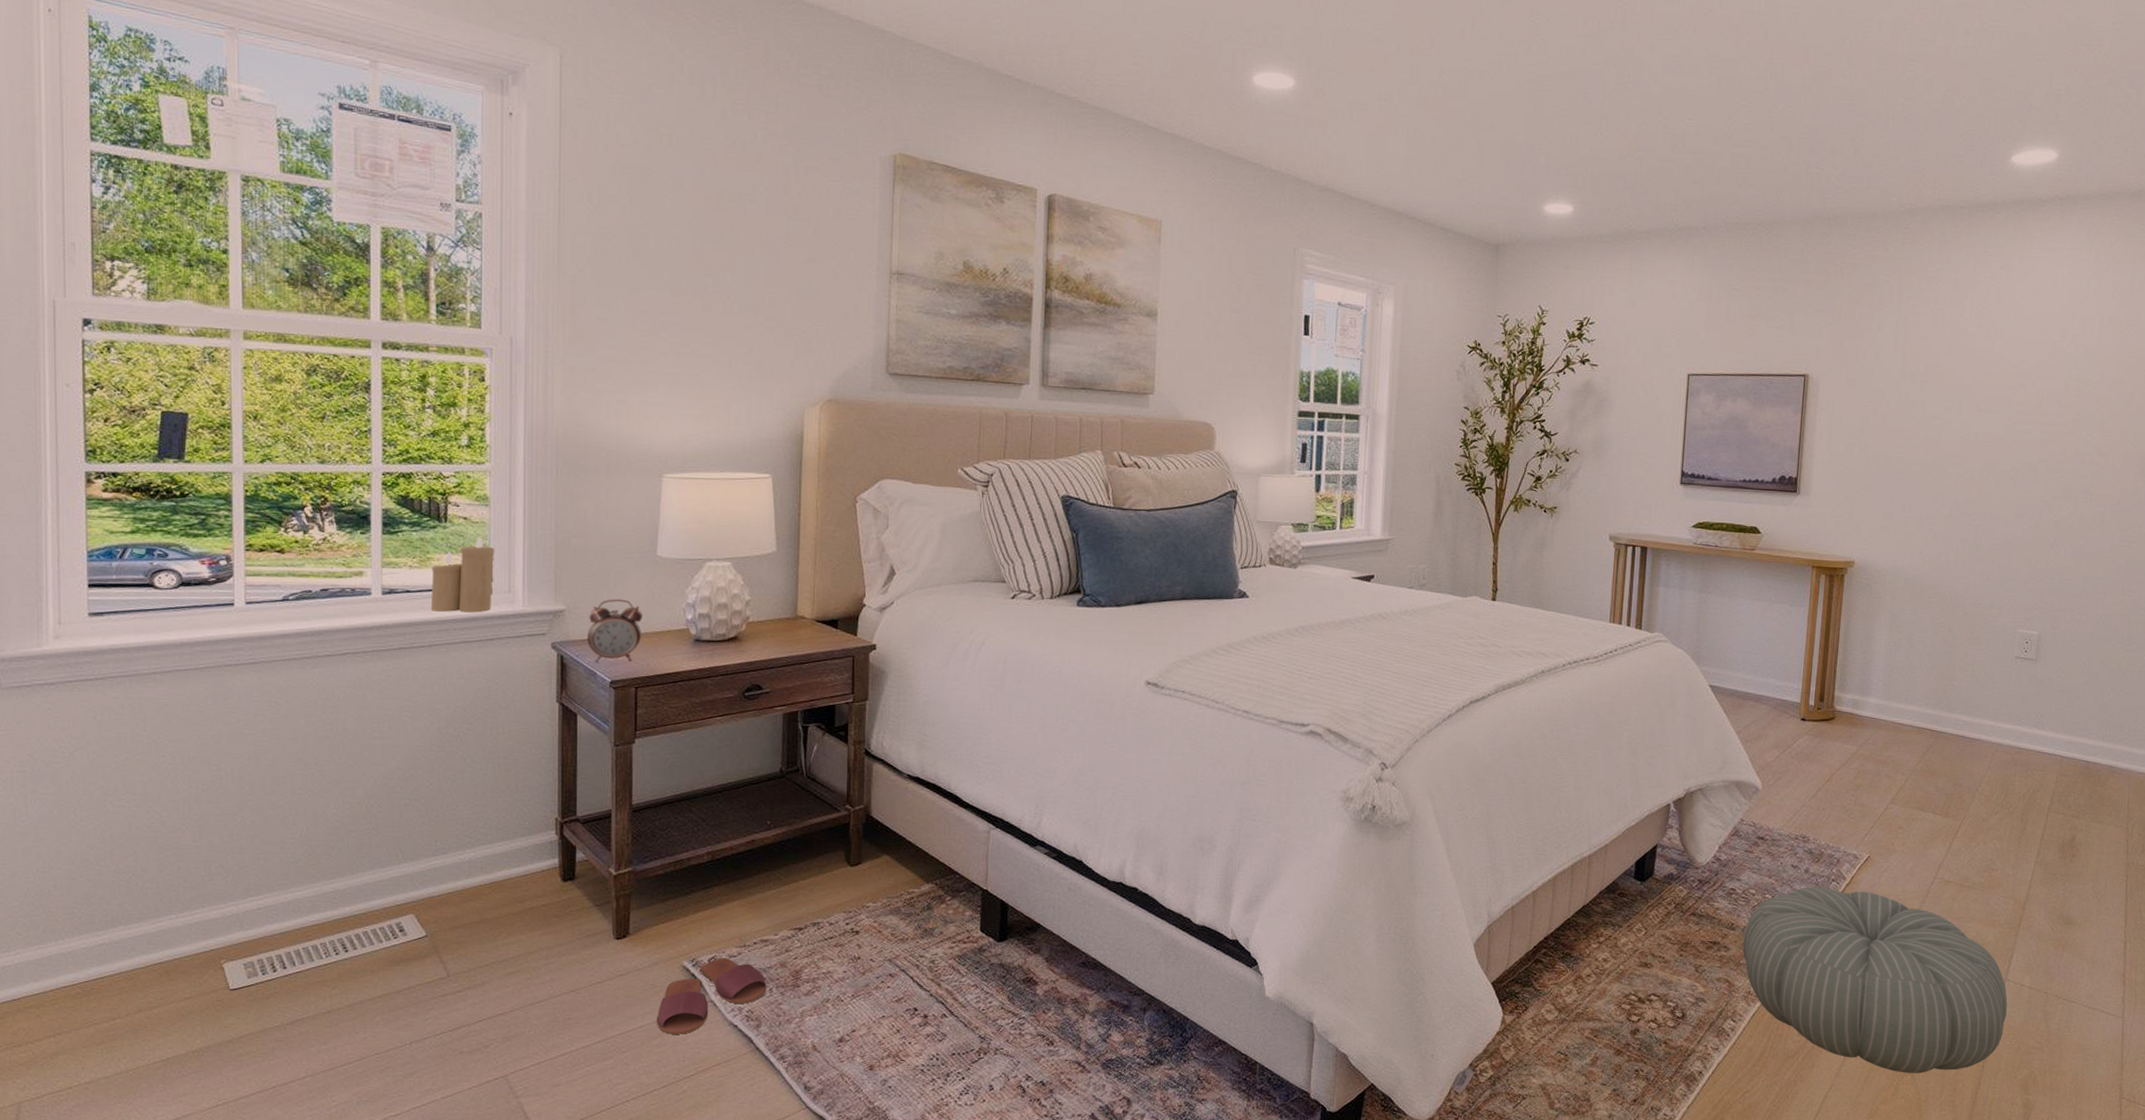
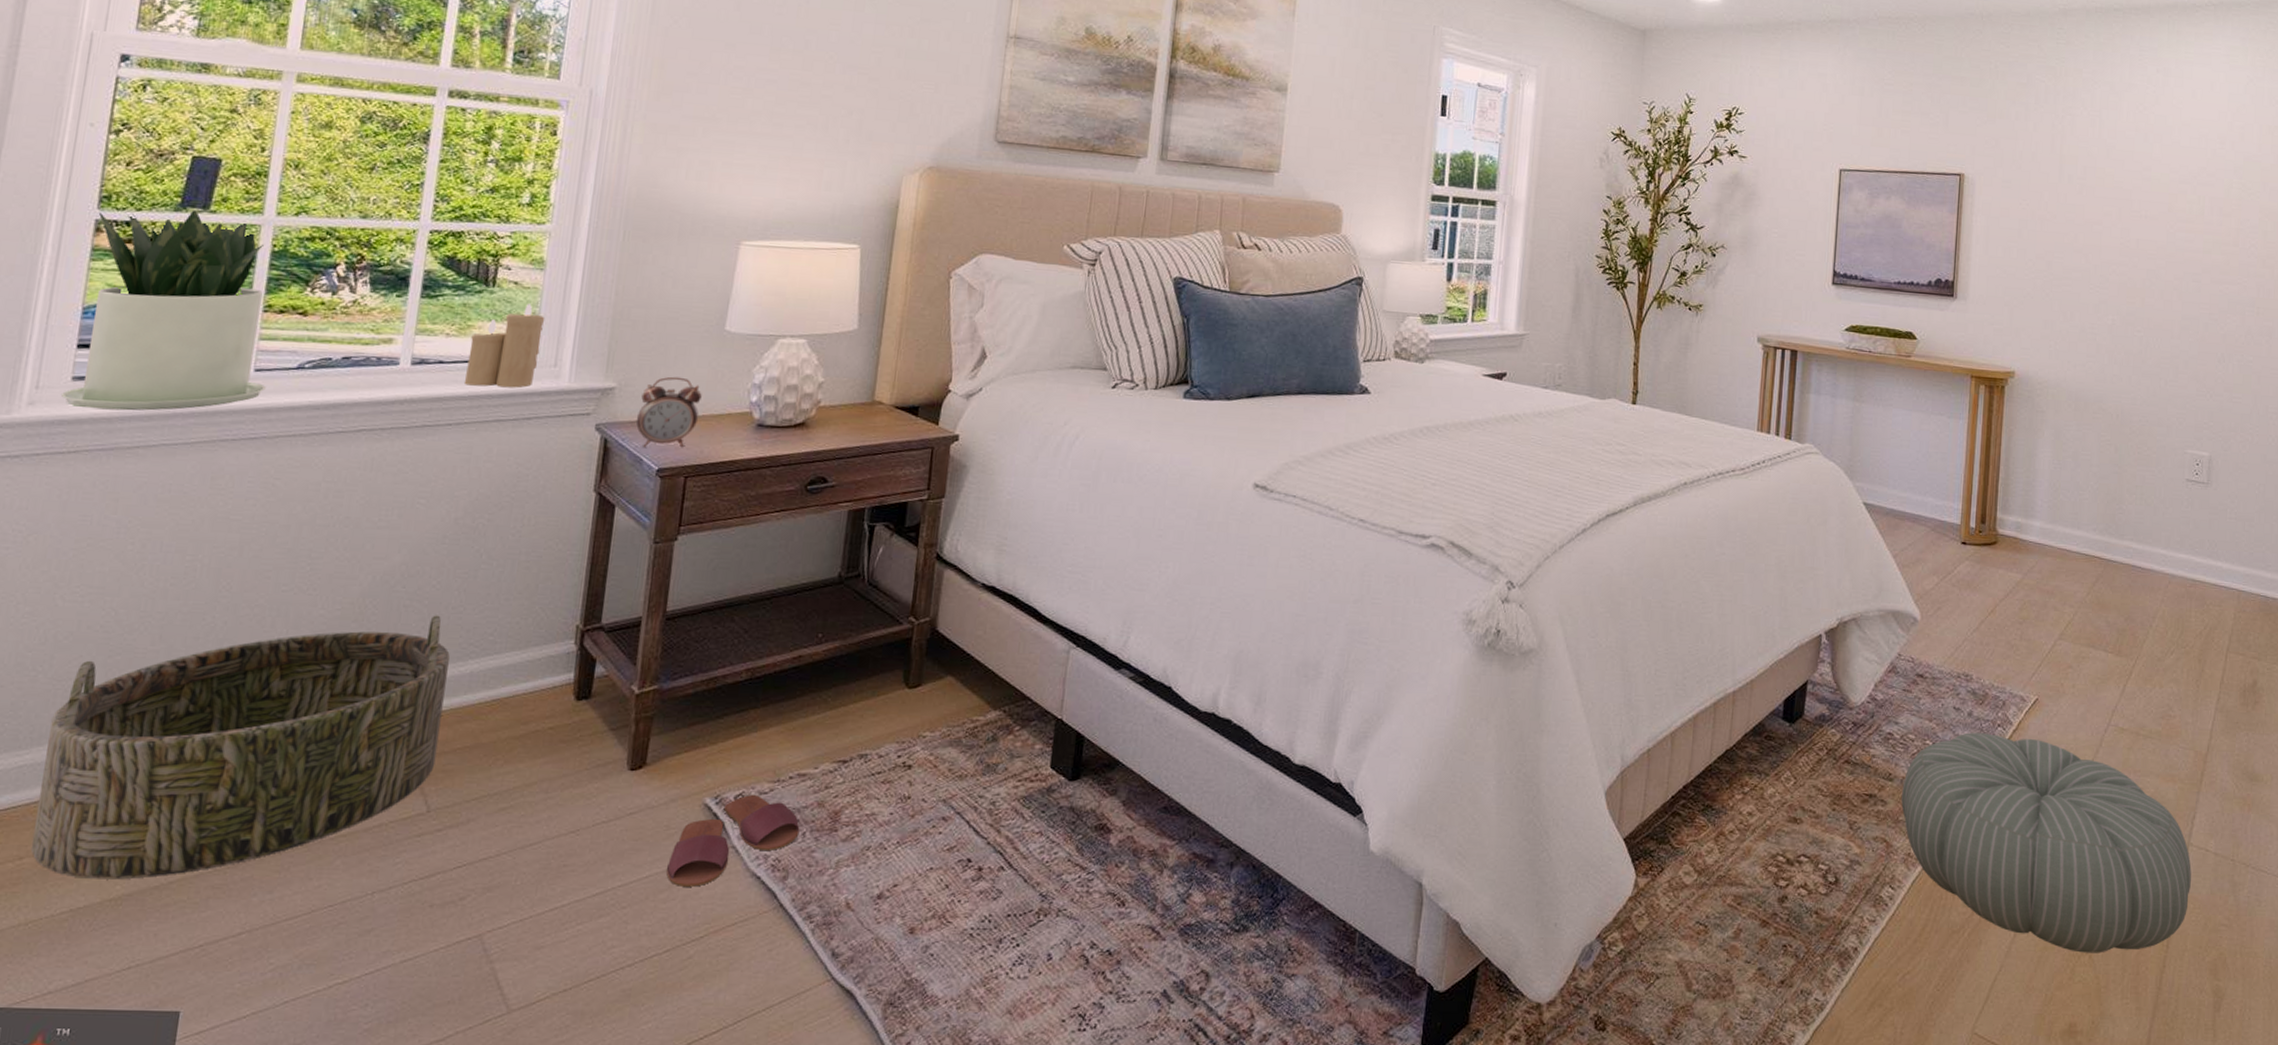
planter: none [81,460,258,642] -> present [60,210,266,411]
basket: none [120,812,449,1035] -> present [30,615,450,880]

